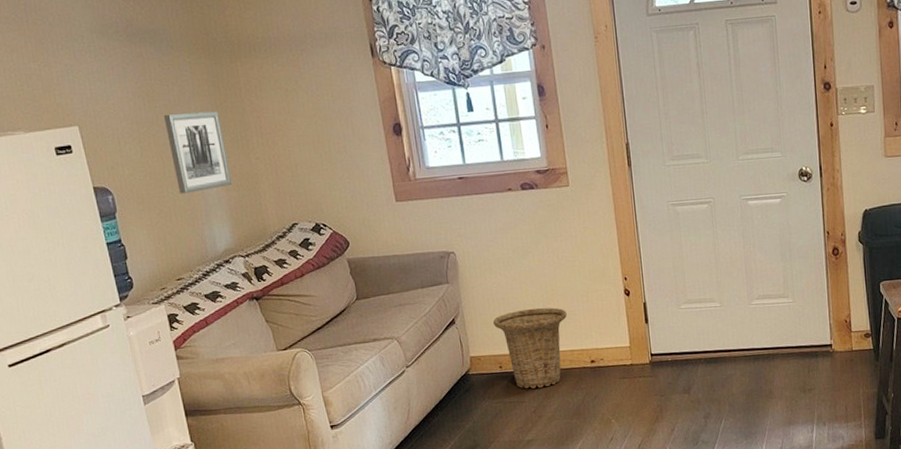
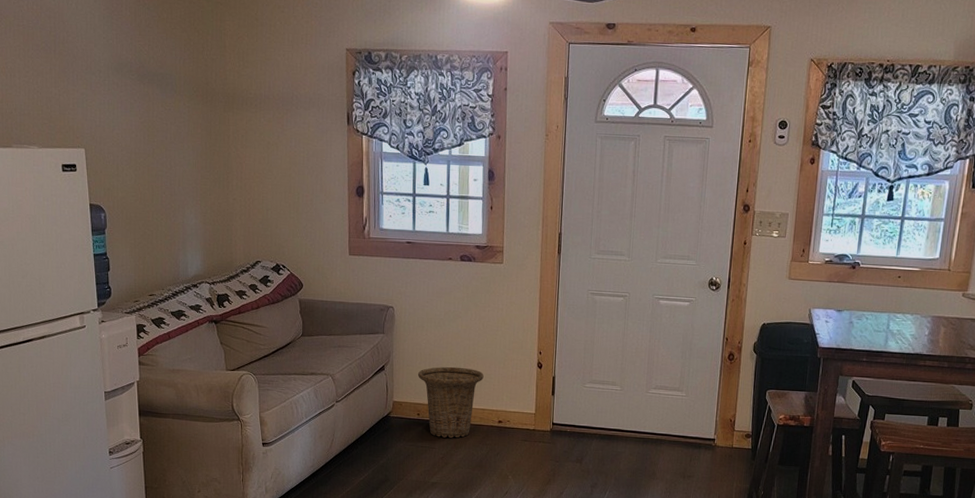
wall art: present [163,111,233,194] -> none [159,149,210,221]

